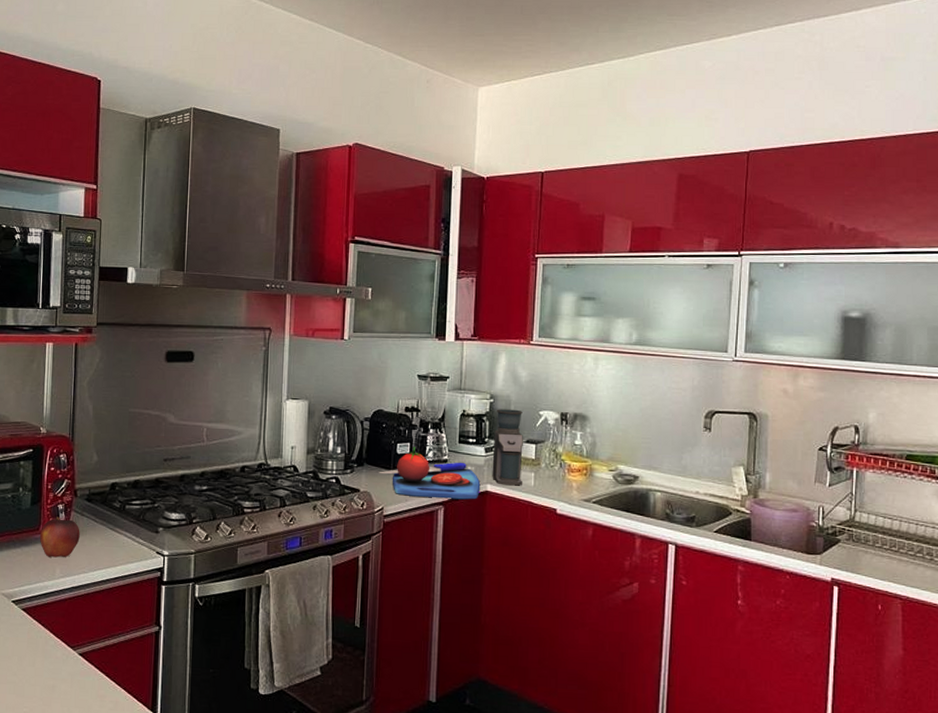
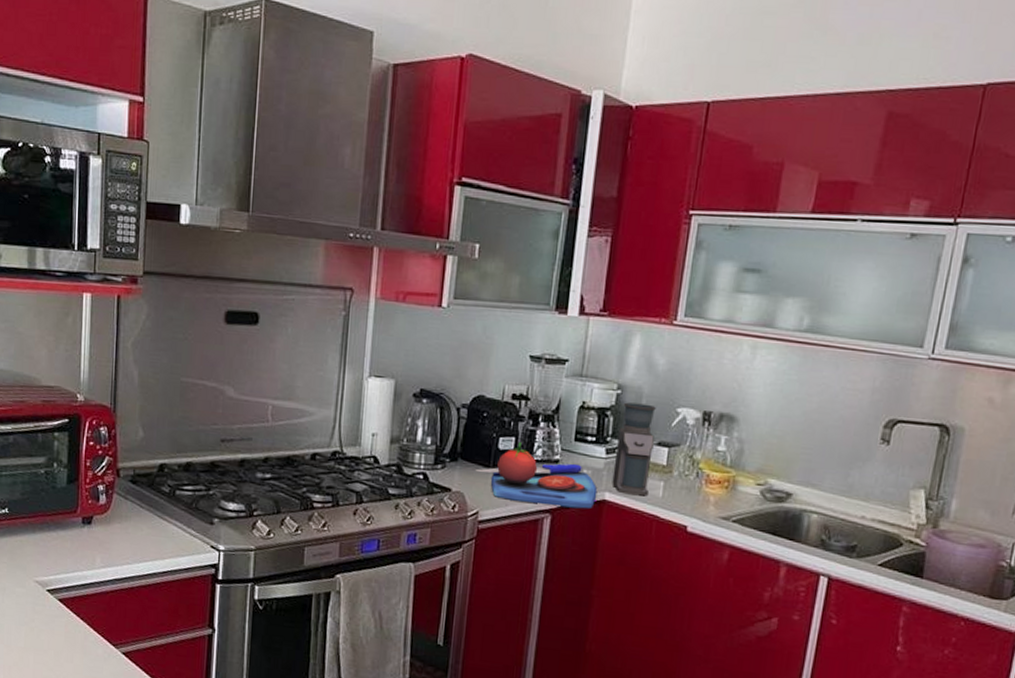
fruit: present [39,516,80,558] -> none [77,498,123,546]

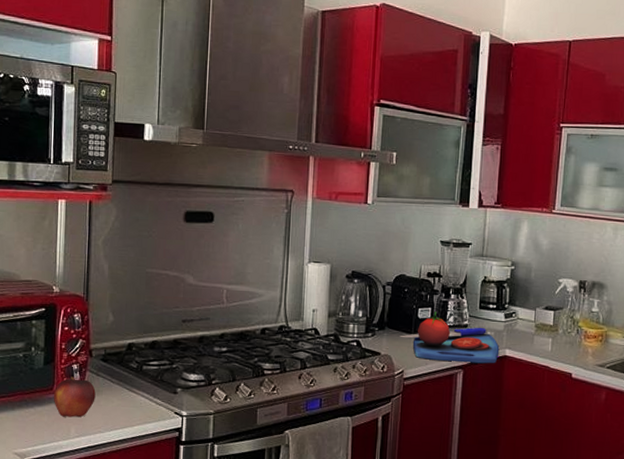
fruit: none [77,498,123,546] -> present [53,376,96,418]
coffee grinder: present [612,402,656,497] -> none [511,276,543,351]

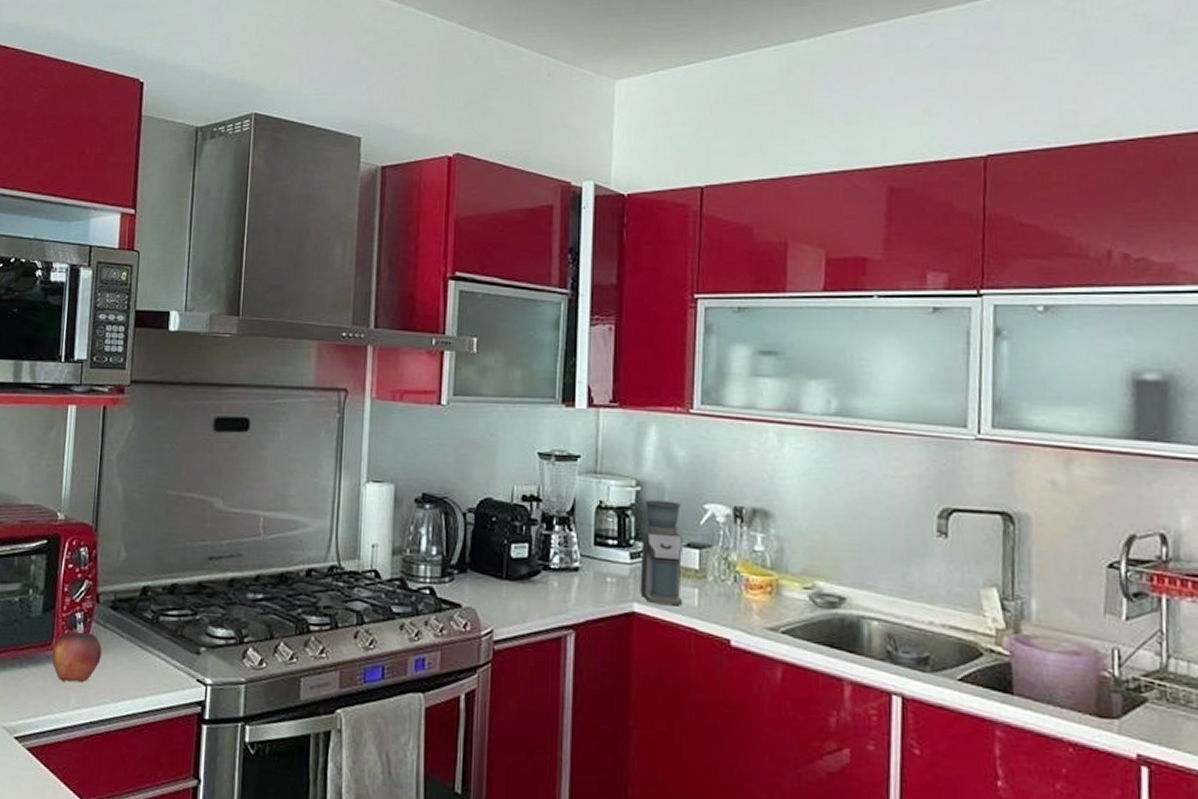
chopping board: present [400,311,500,364] -> none [487,549,625,624]
coffee grinder: none [511,276,543,351] -> present [640,500,684,607]

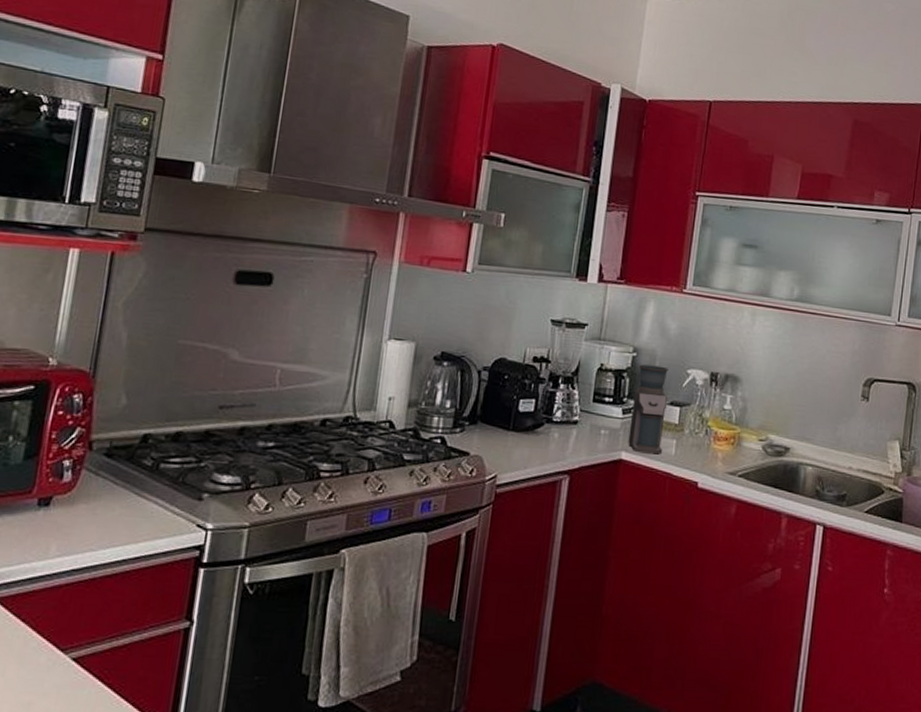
fruit: present [51,628,102,683] -> none [31,475,92,531]

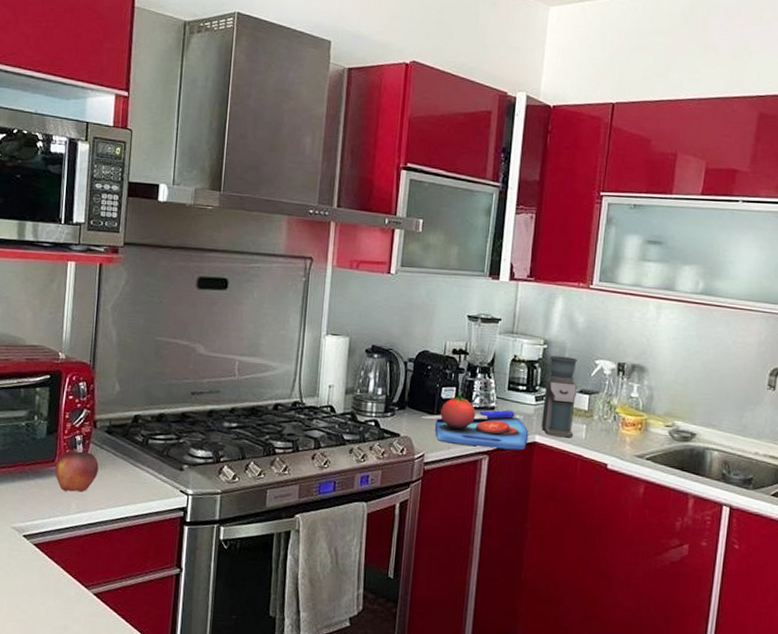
fruit: none [31,475,92,531] -> present [54,448,99,492]
chopping board: none [495,404,614,469] -> present [421,391,529,451]

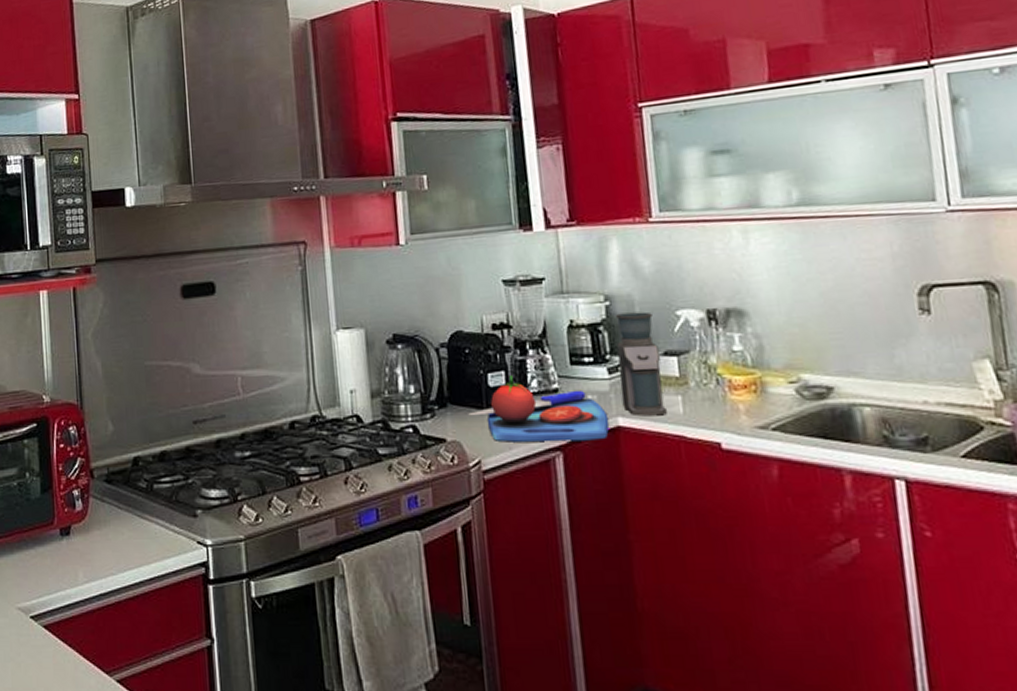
fruit: present [54,448,99,492] -> none [54,505,103,558]

